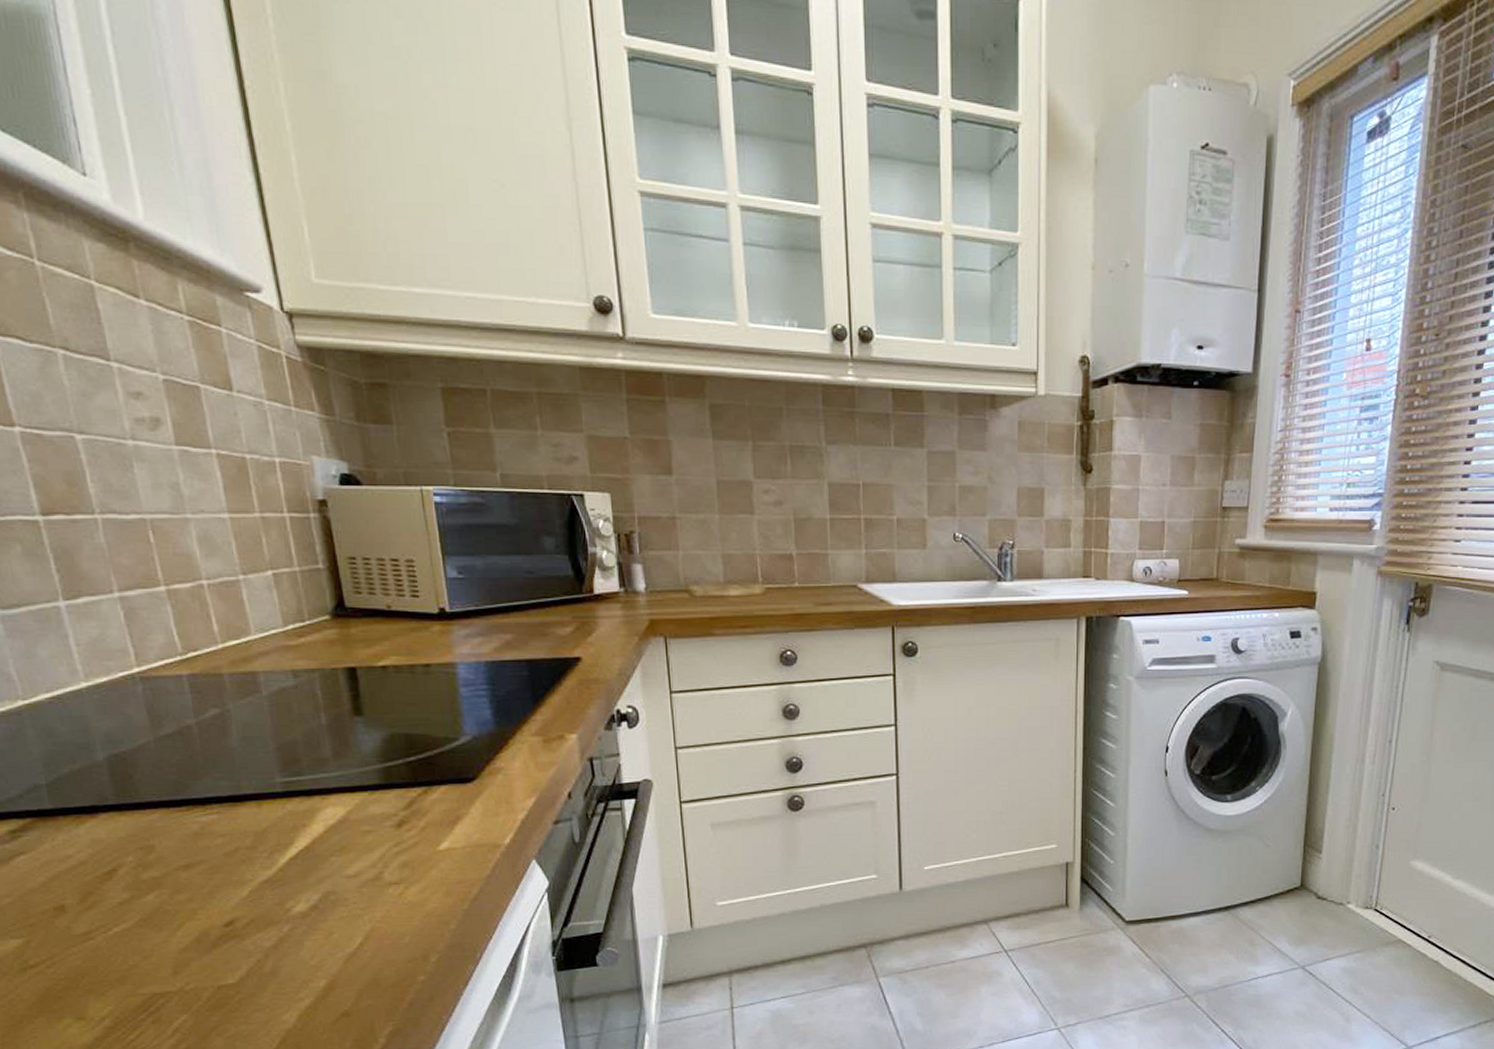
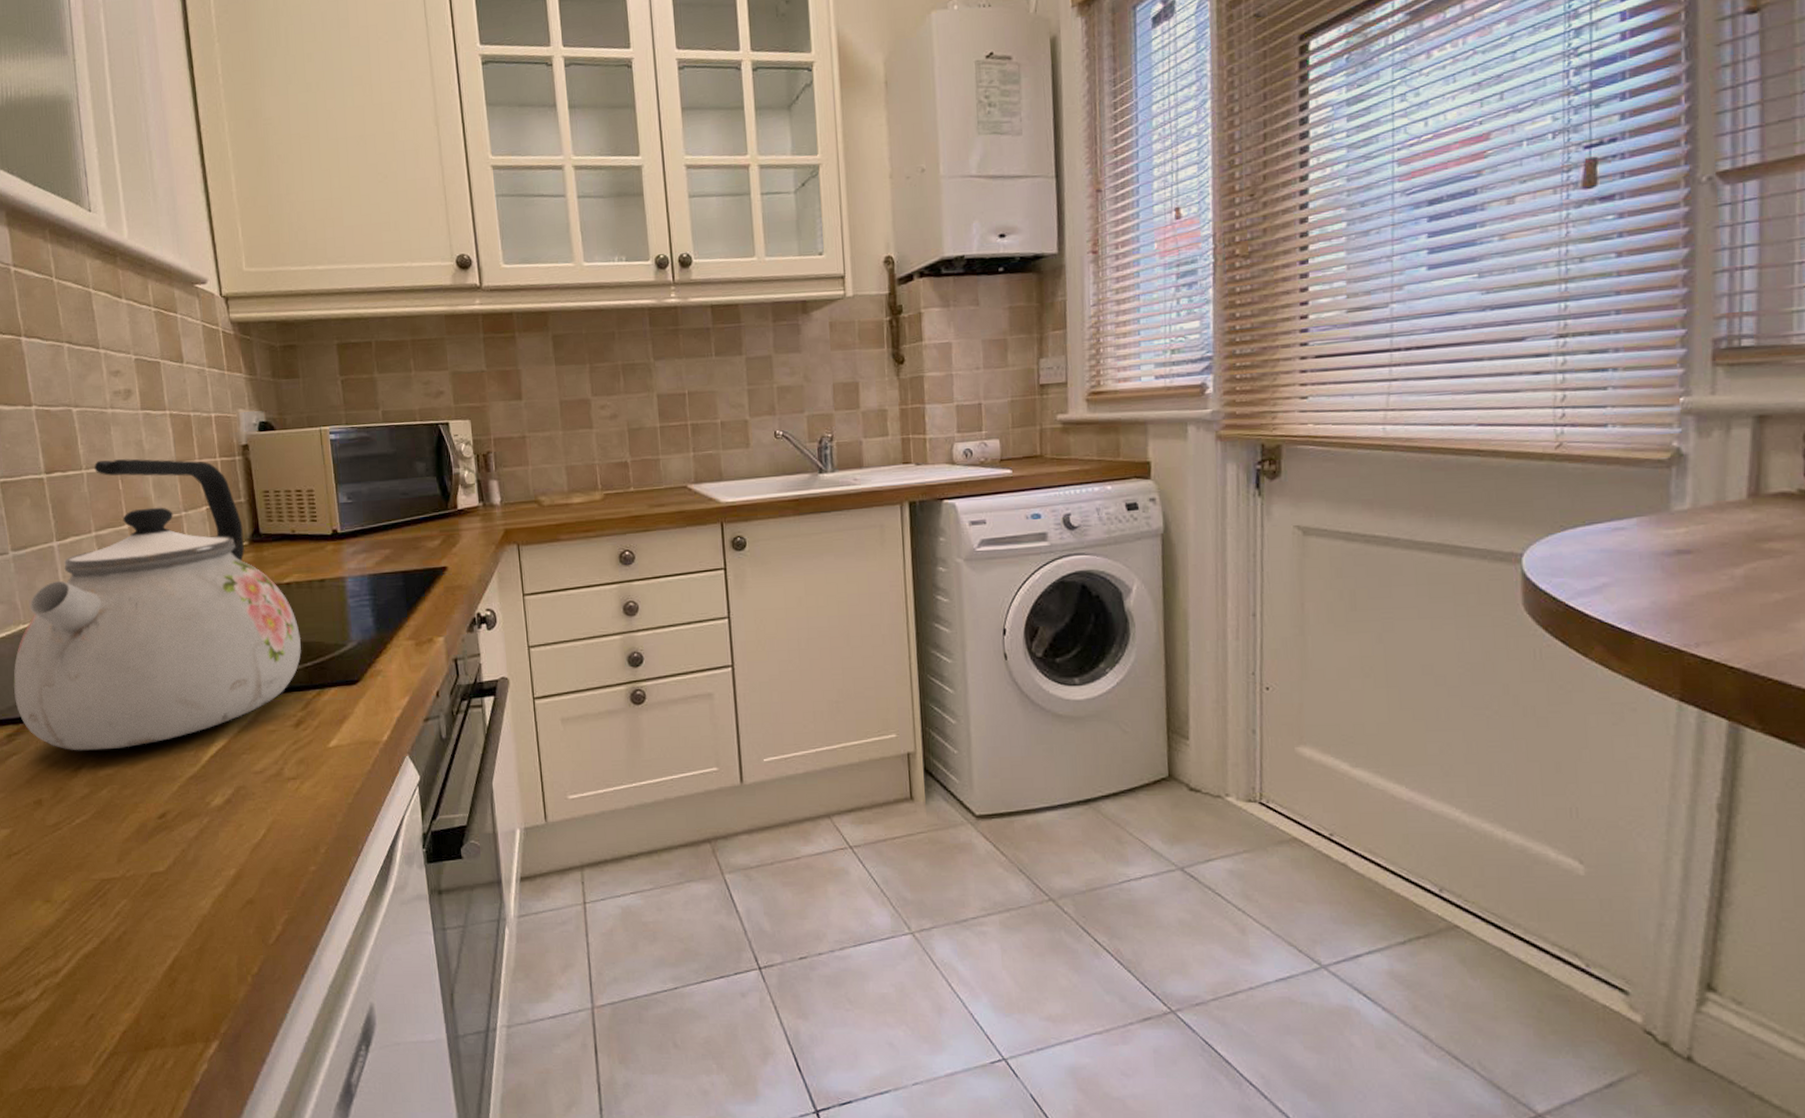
kettle: none [13,503,403,851] -> present [13,458,301,751]

